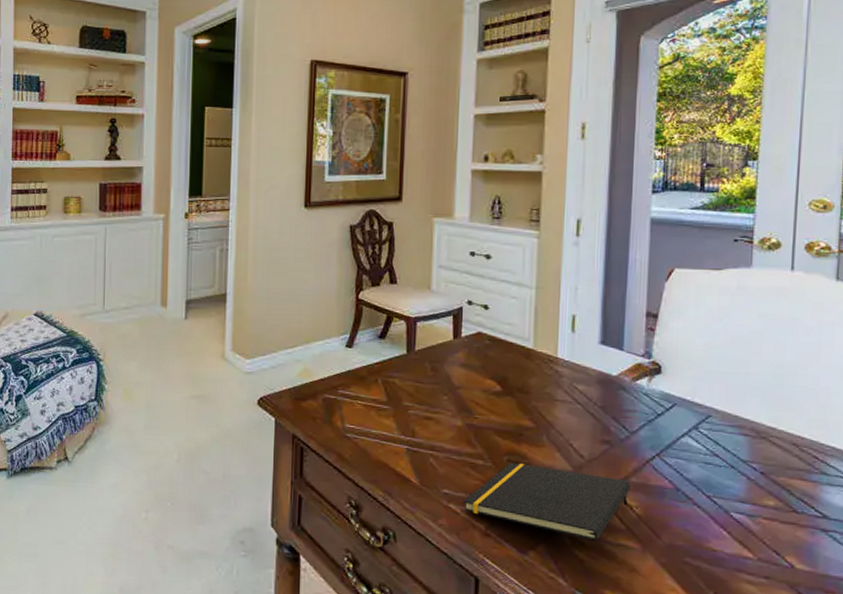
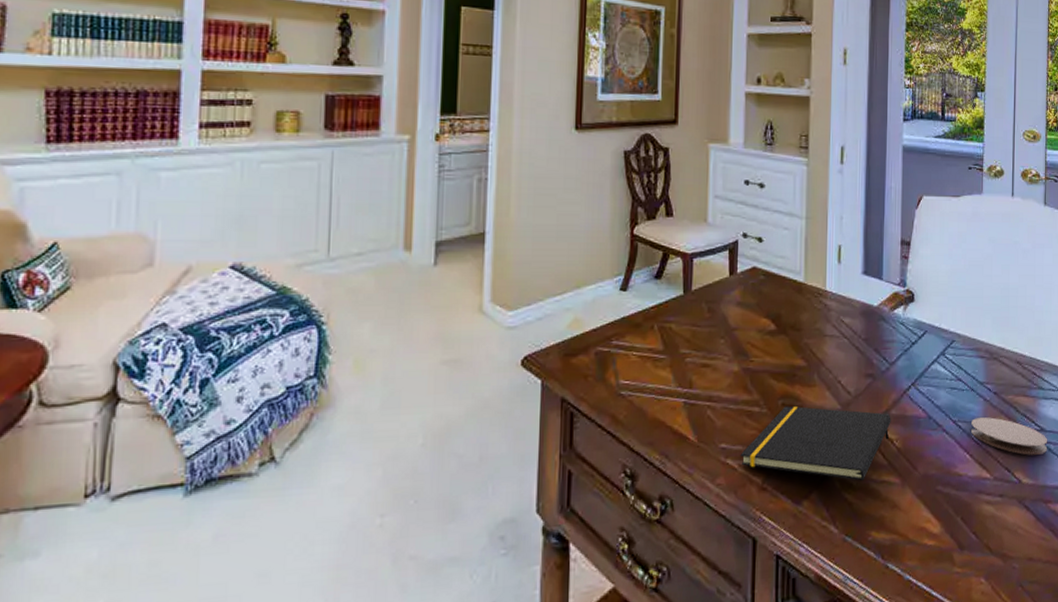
coaster: none [730,496,833,542] -> present [971,417,1048,455]

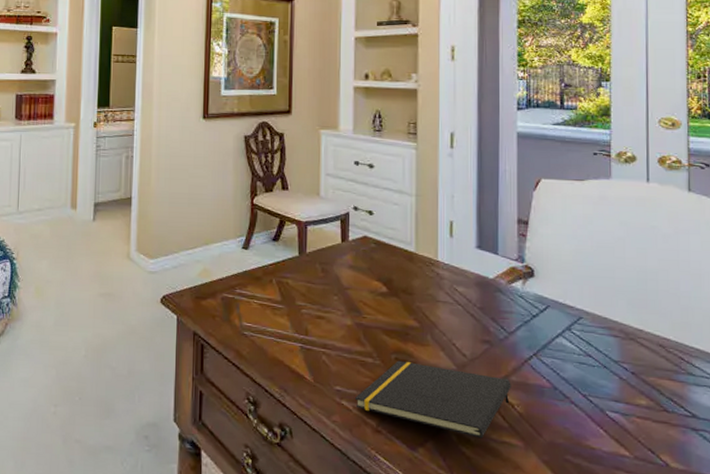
coaster: present [971,417,1048,455] -> none [605,395,702,441]

